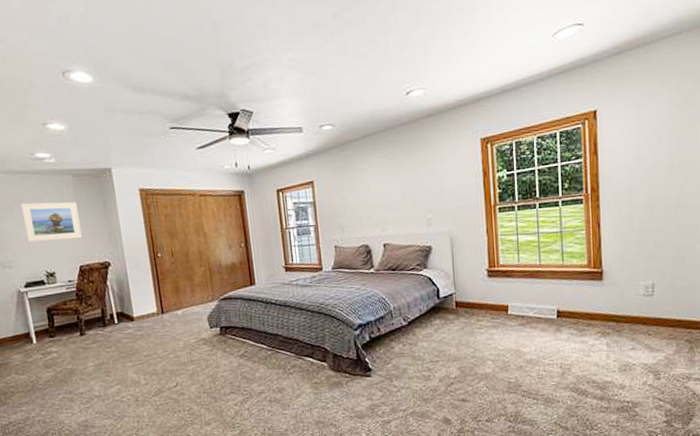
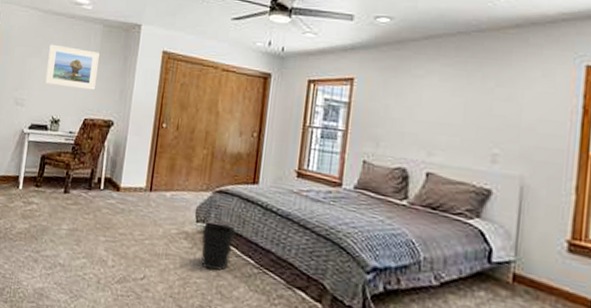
wastebasket: none [217,322,247,363] -> present [200,222,236,271]

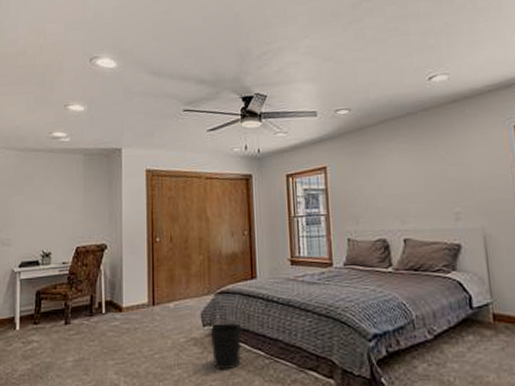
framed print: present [45,44,100,90] -> none [30,180,84,220]

